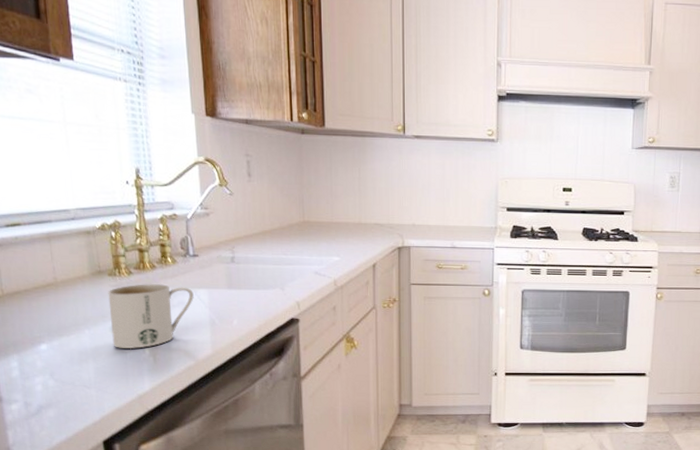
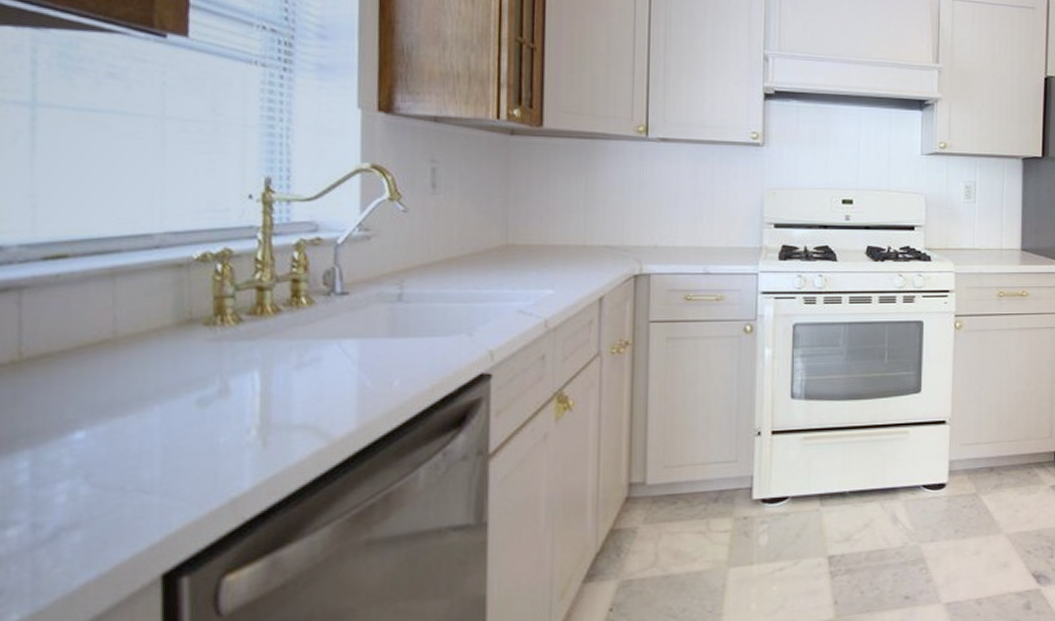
mug: present [108,284,194,350] -> none [198,334,336,431]

